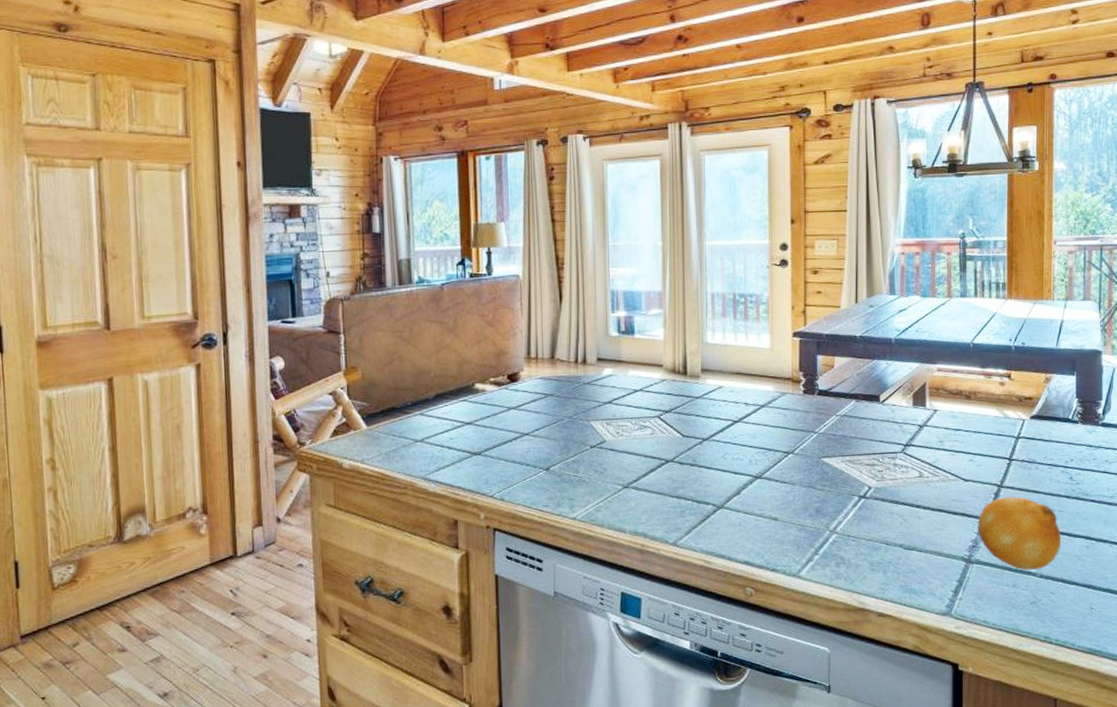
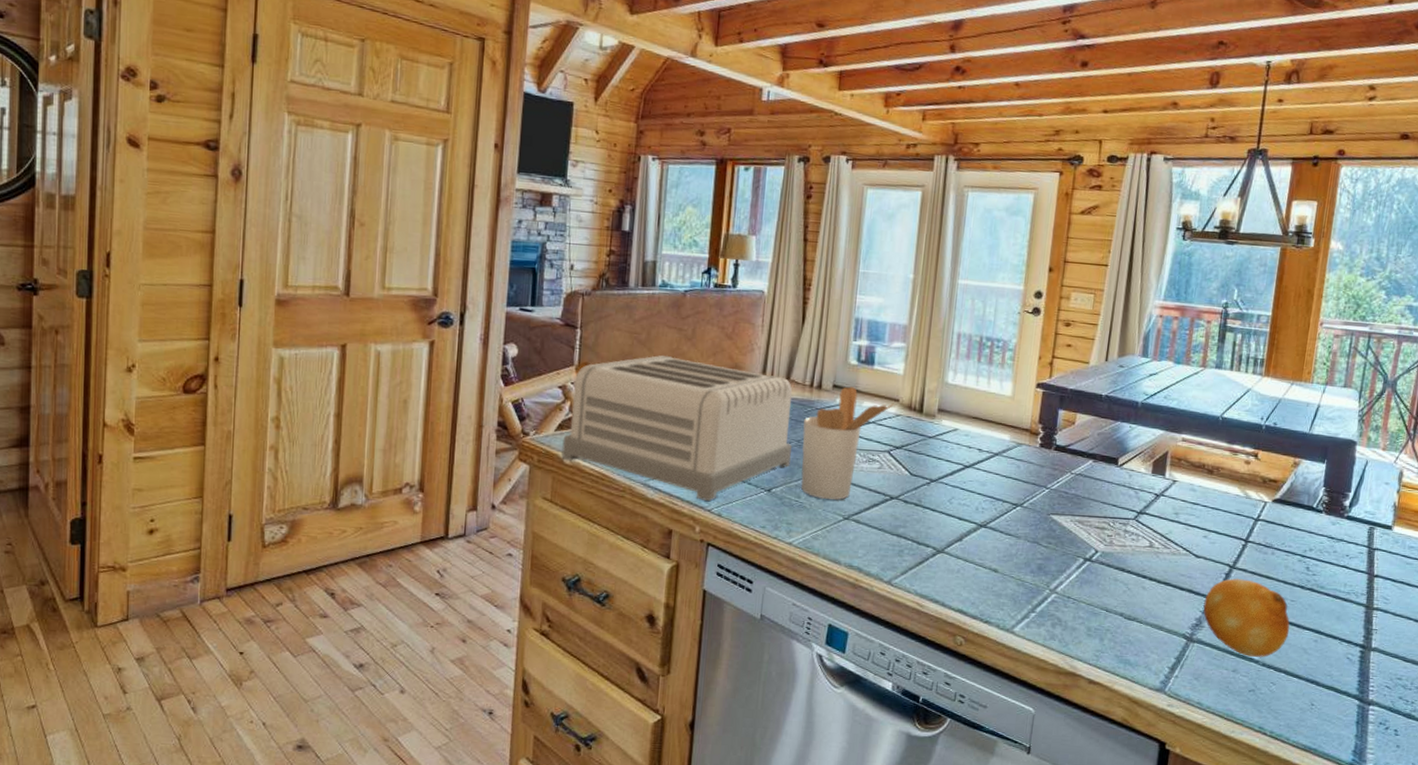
toaster: none [339,349,565,487] -> present [561,355,793,501]
utensil holder: none [573,358,658,471] -> present [801,387,894,500]

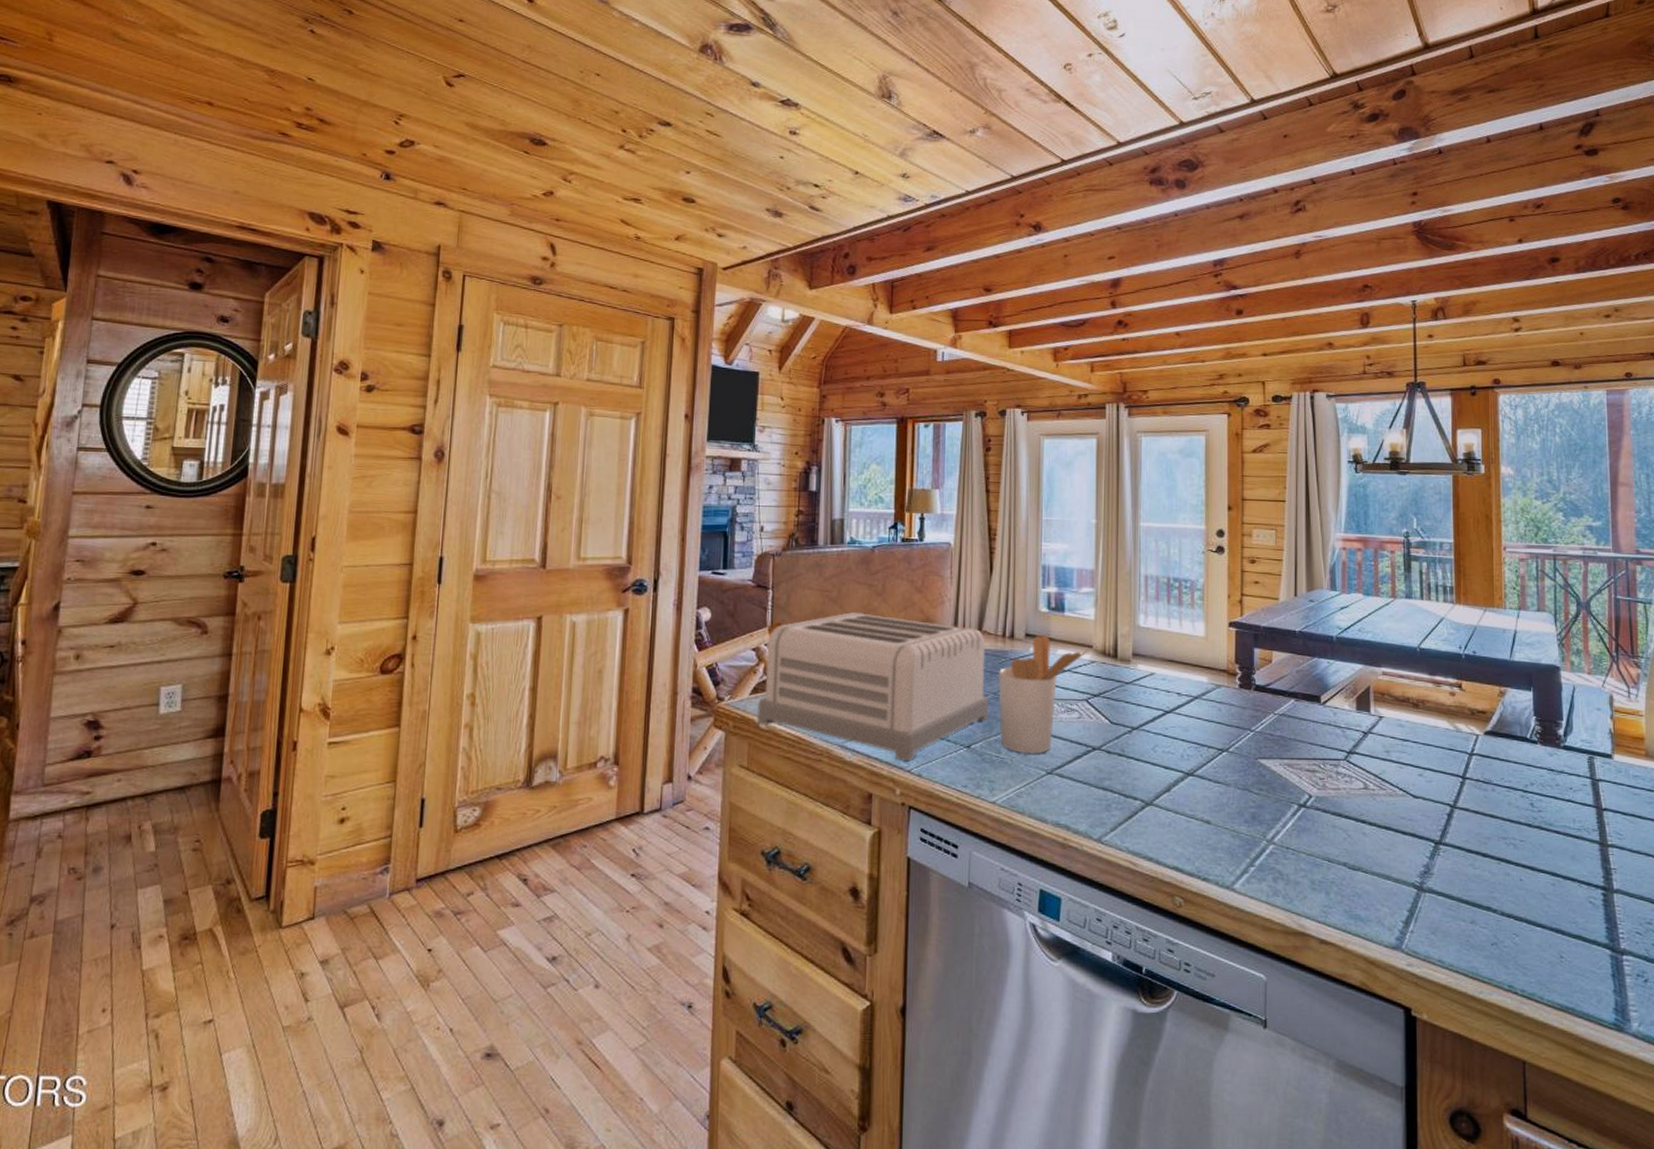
fruit: present [1203,578,1290,657] -> none [1429,818,1524,906]

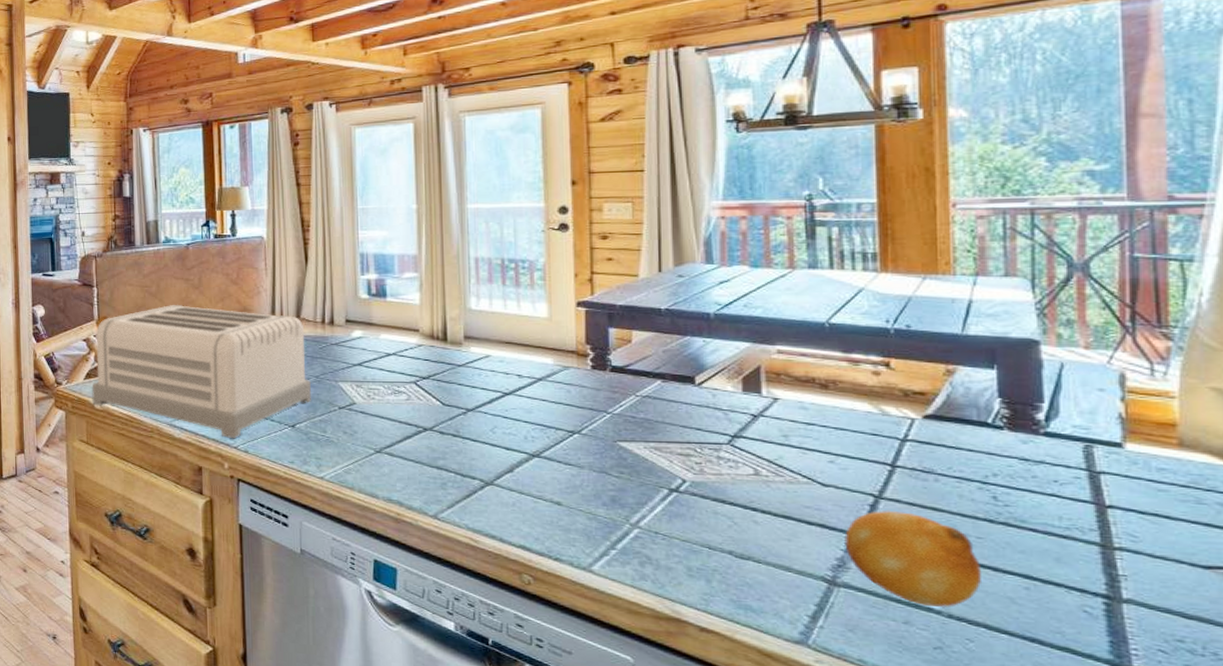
utensil holder: present [998,635,1088,753] -> none [320,320,414,433]
fruit: none [1429,818,1524,906] -> present [844,510,983,607]

